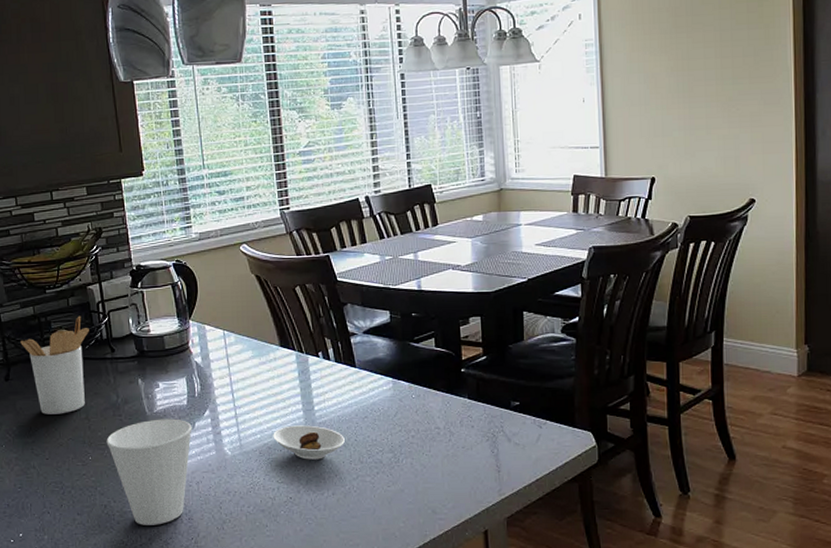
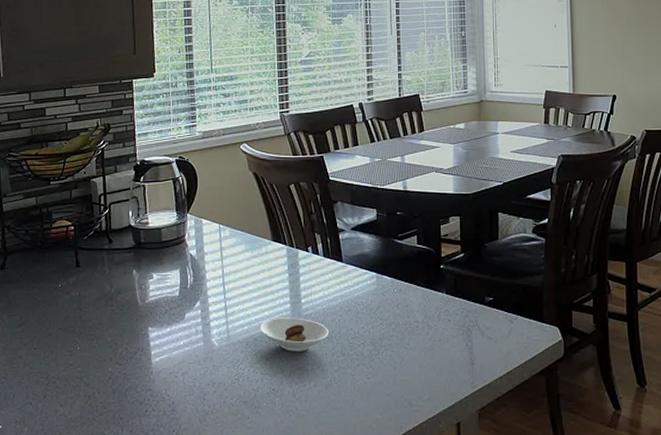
utensil holder: present [20,315,89,415] -> none [20,207,89,304]
cup: present [106,418,192,525] -> none [96,309,182,417]

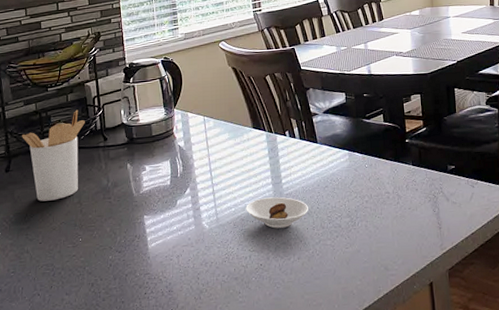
utensil holder: none [20,207,89,304] -> present [22,109,85,202]

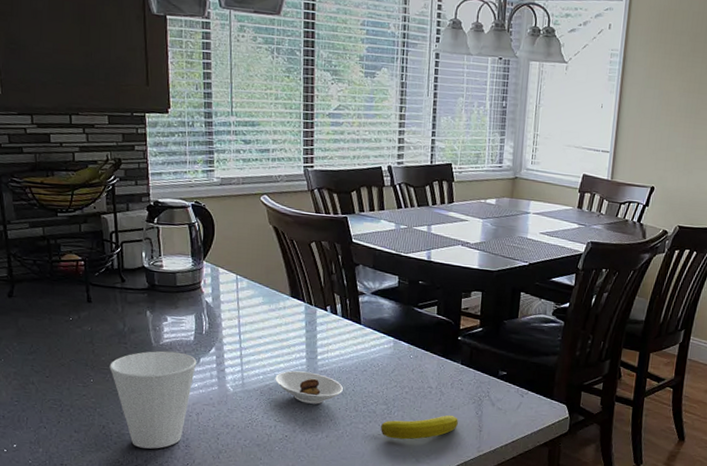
utensil holder: present [22,109,85,202] -> none [27,242,100,336]
cup: none [96,198,174,301] -> present [109,351,197,449]
banana: none [347,216,418,250] -> present [381,414,458,440]

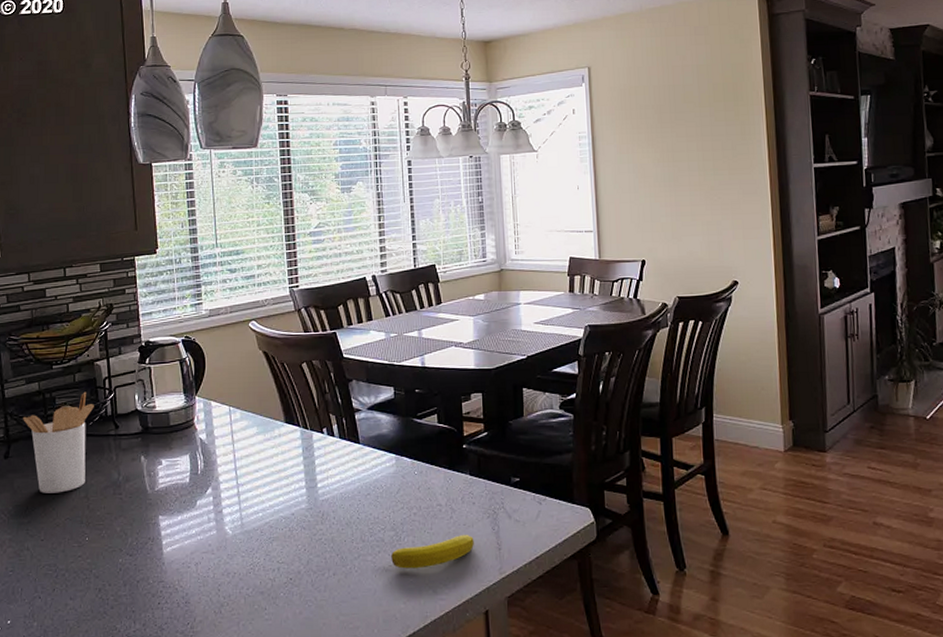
utensil holder: none [27,242,100,336] -> present [23,391,94,494]
cup: present [109,351,197,449] -> none [105,497,194,610]
saucer: present [275,370,343,404] -> none [275,503,347,539]

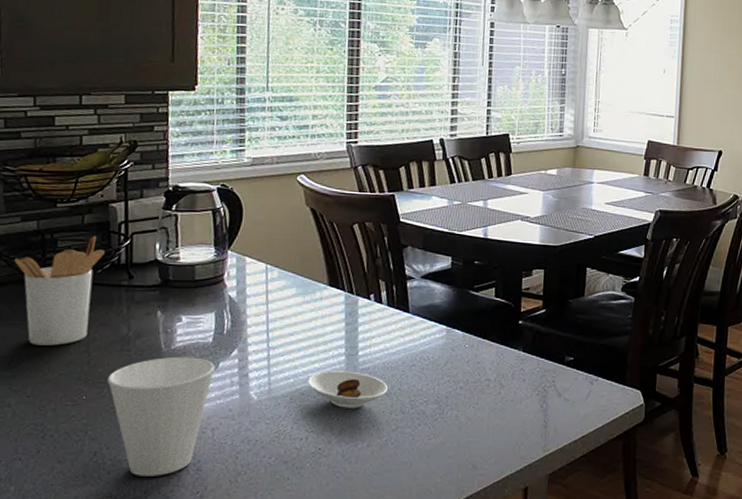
cup: none [105,497,194,610] -> present [107,356,215,476]
saucer: none [275,503,347,539] -> present [308,370,388,408]
banana: present [391,534,474,569] -> none [431,410,520,443]

